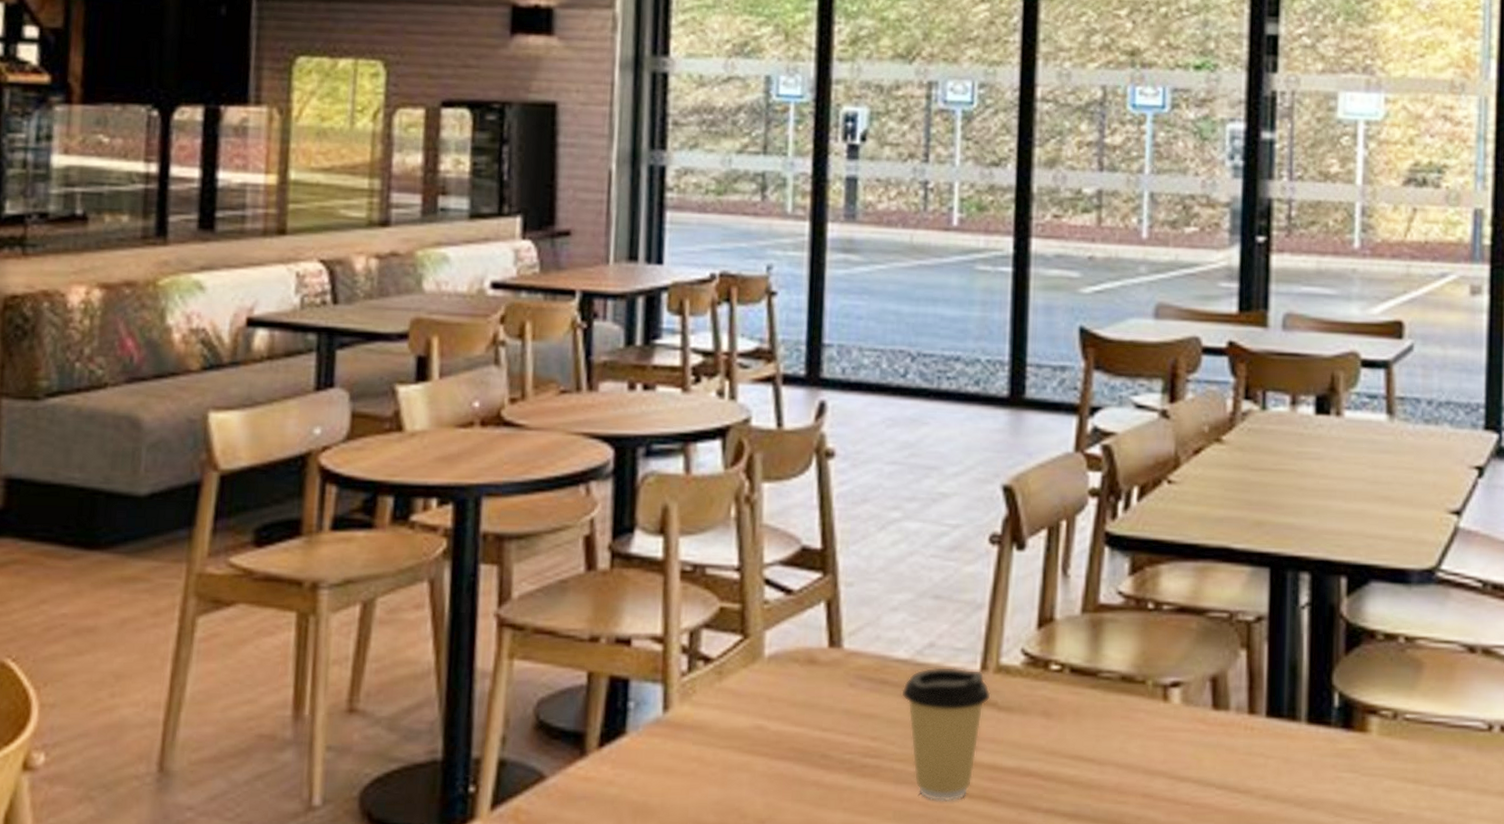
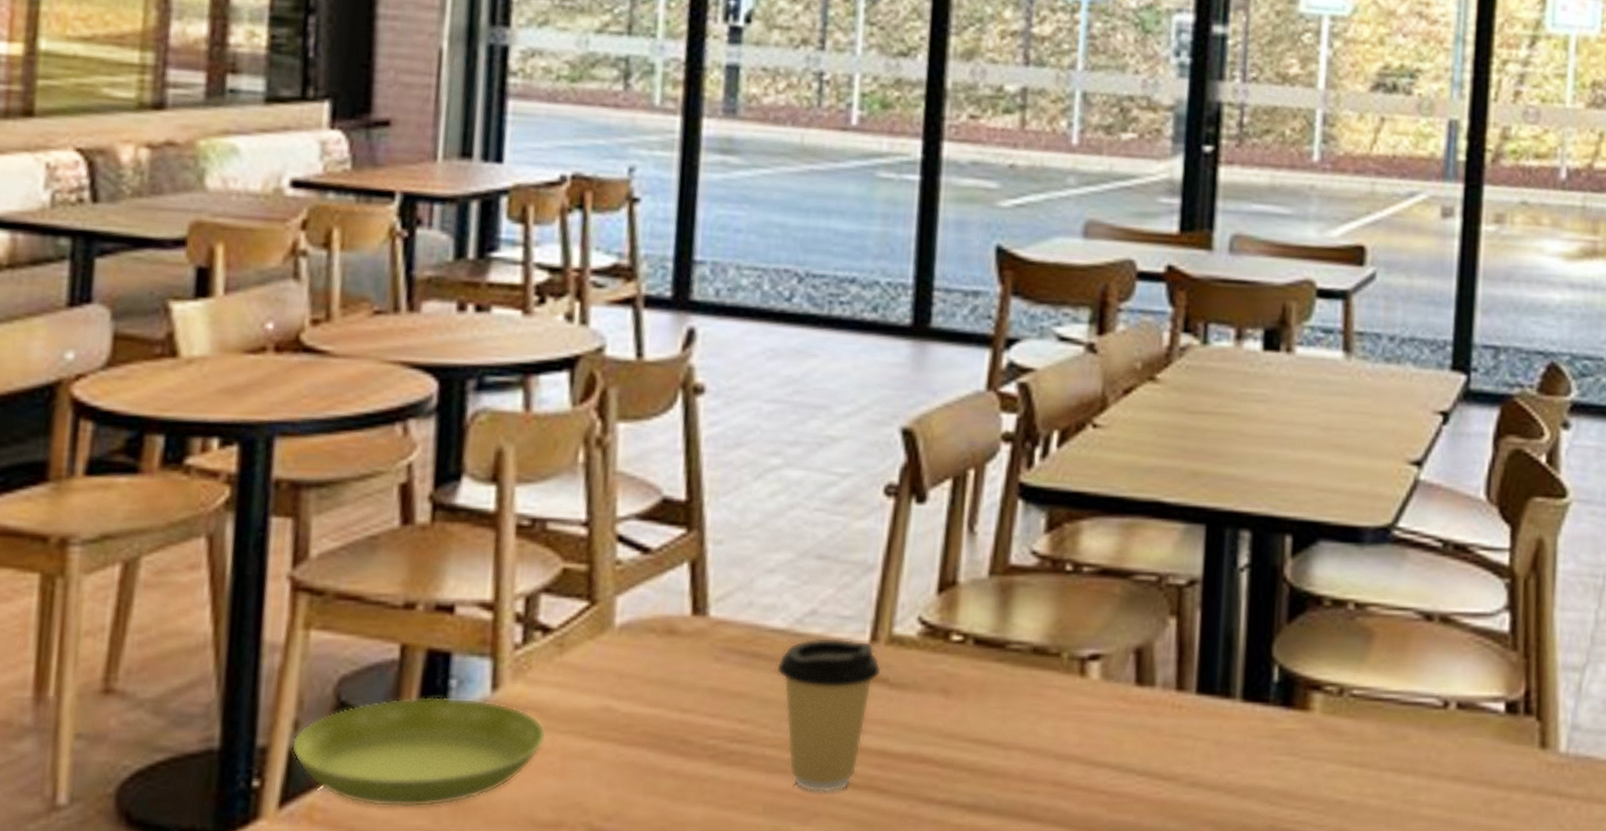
saucer: none [500,717,709,811] -> present [291,697,547,808]

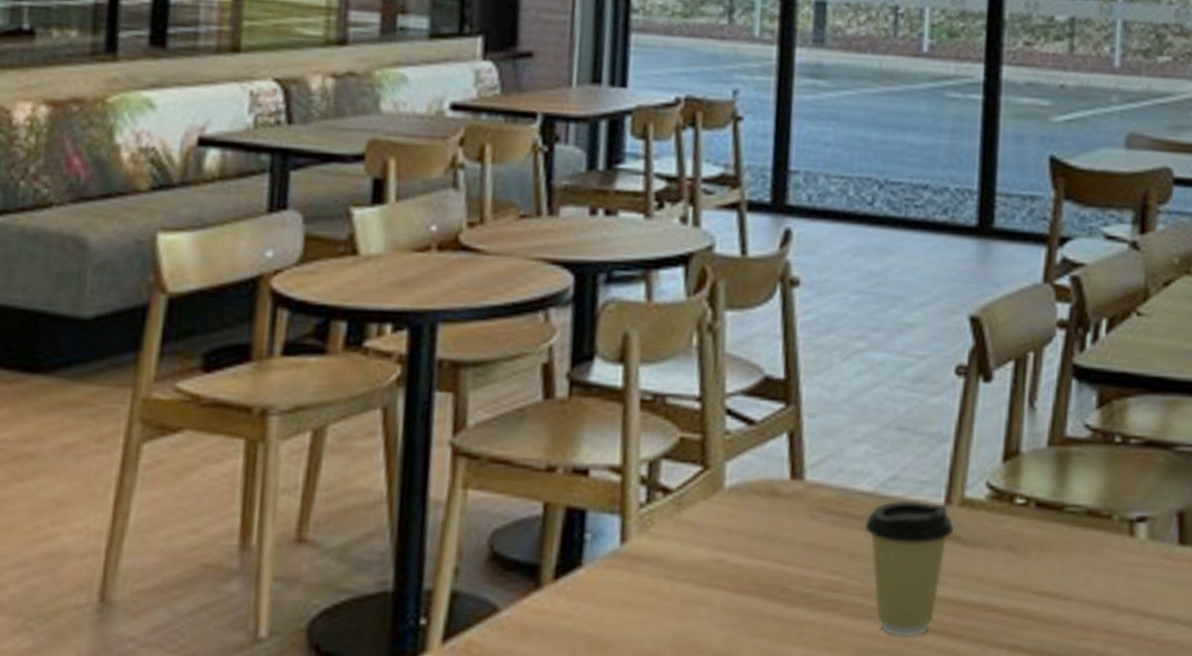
saucer: present [291,697,547,808] -> none [452,548,667,645]

